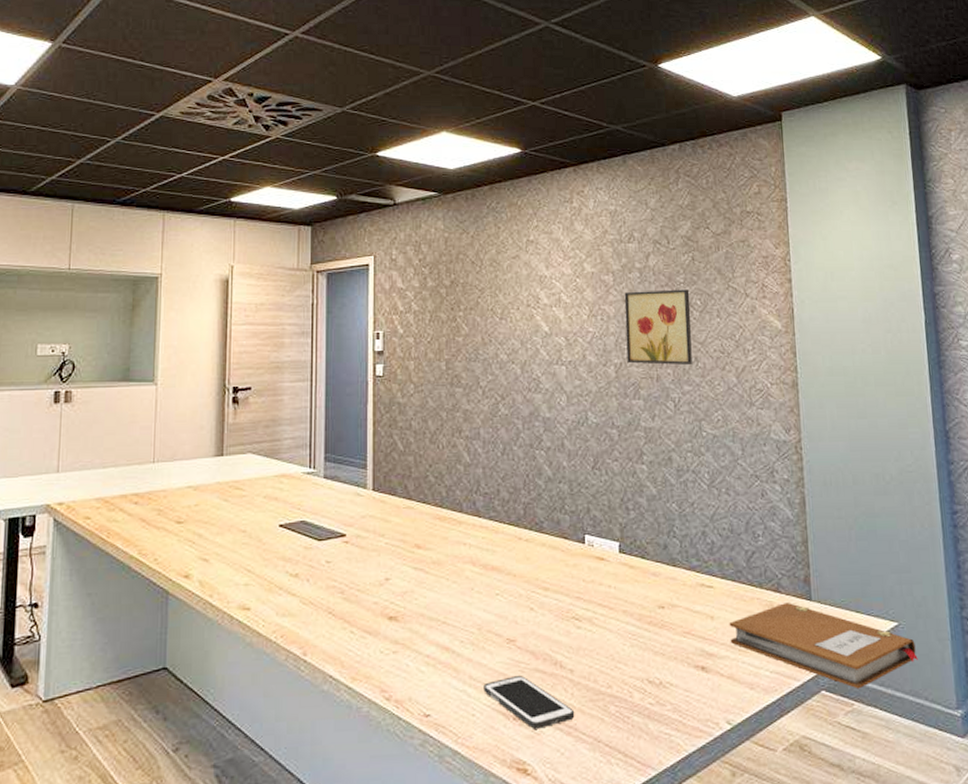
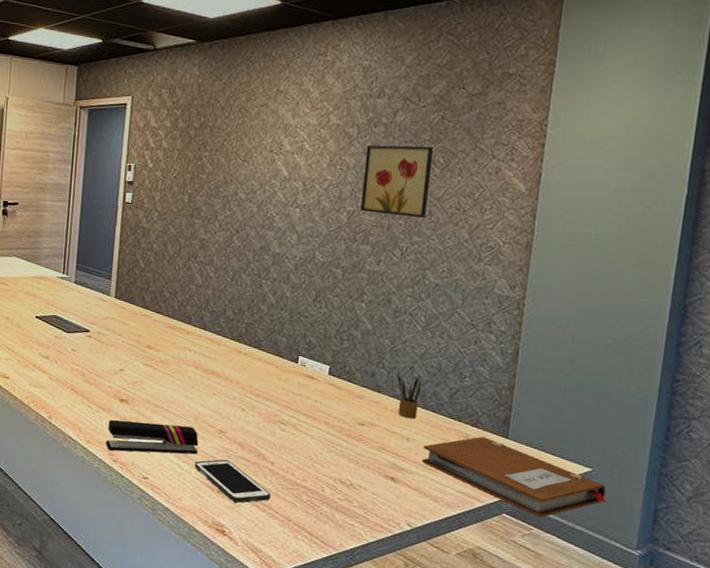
stapler: none [375,640,486,686] -> present [106,419,199,455]
pencil box: none [691,542,717,593] -> present [397,375,422,419]

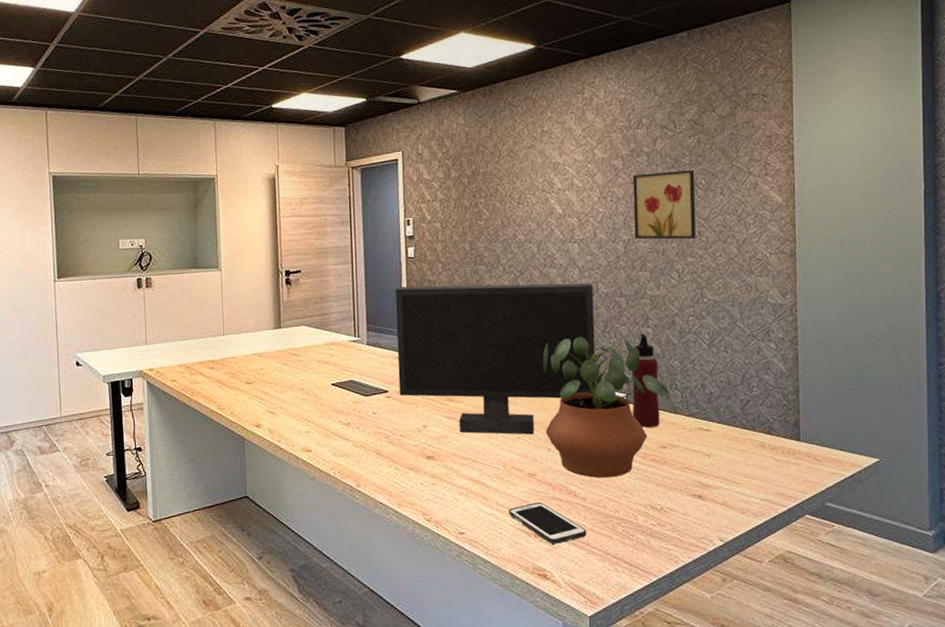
monitor: none [100,230,310,393] -> present [395,283,596,435]
stapler: present [106,419,199,455] -> none [418,474,511,510]
potted plant: none [242,302,376,447] -> present [542,337,670,478]
water bottle: none [333,307,368,404] -> present [631,333,660,428]
pencil box: present [397,375,422,419] -> none [691,393,714,435]
notebook: present [421,437,606,518] -> none [724,443,896,514]

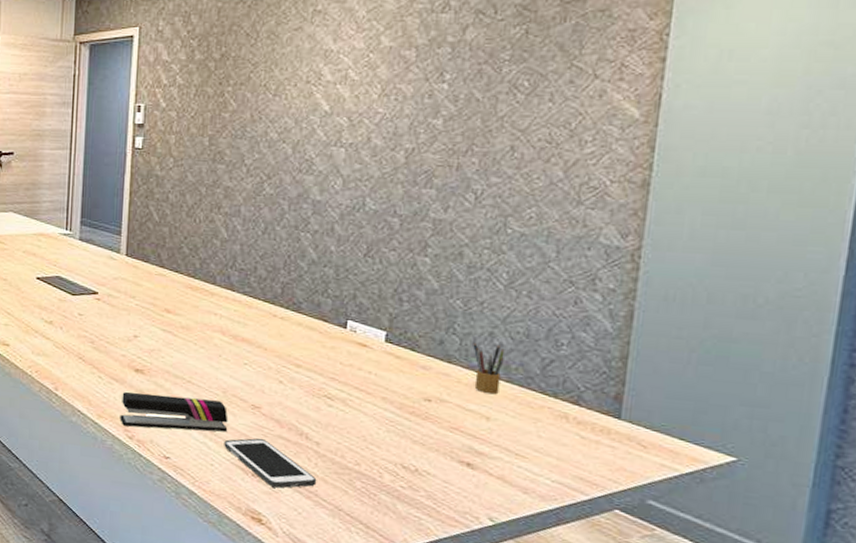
monitor: present [395,283,596,435] -> none [110,180,359,363]
stapler: none [418,474,511,510] -> present [120,391,228,432]
potted plant: present [542,337,670,478] -> none [278,258,445,425]
water bottle: present [631,333,660,428] -> none [391,262,434,376]
wall art: present [632,170,696,240] -> none [421,68,516,155]
pencil box: none [691,393,714,435] -> present [473,342,505,395]

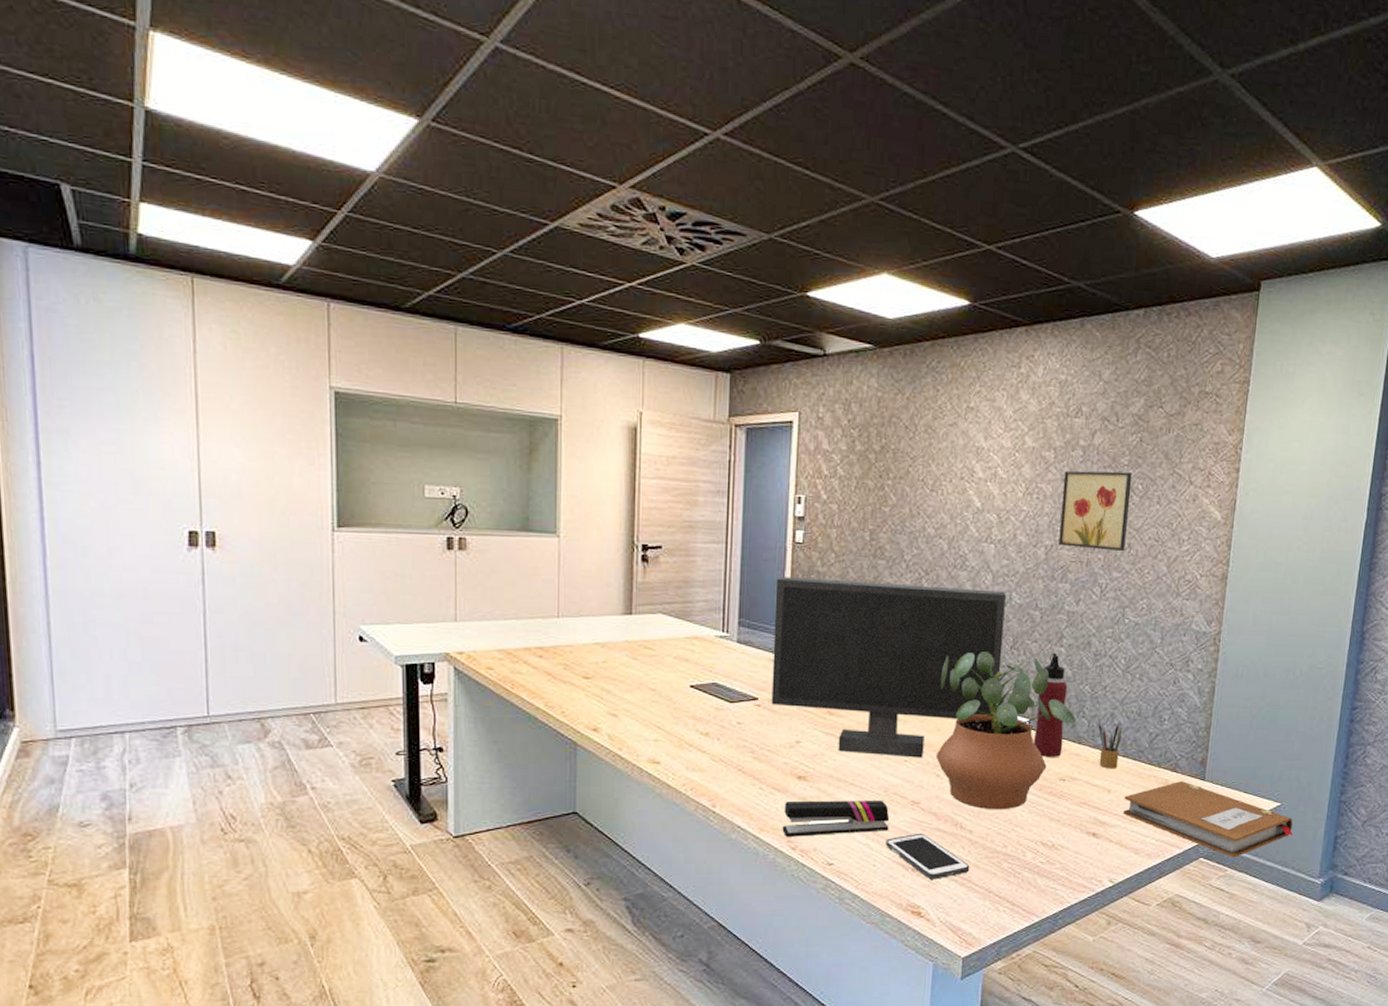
monitor: none [110,180,359,363] -> present [771,577,1006,758]
potted plant: none [278,258,445,425] -> present [935,652,1077,810]
water bottle: none [391,262,434,376] -> present [1033,652,1068,758]
wall art: none [421,68,516,155] -> present [1058,471,1133,552]
notebook: none [506,416,757,516] -> present [1122,781,1293,858]

